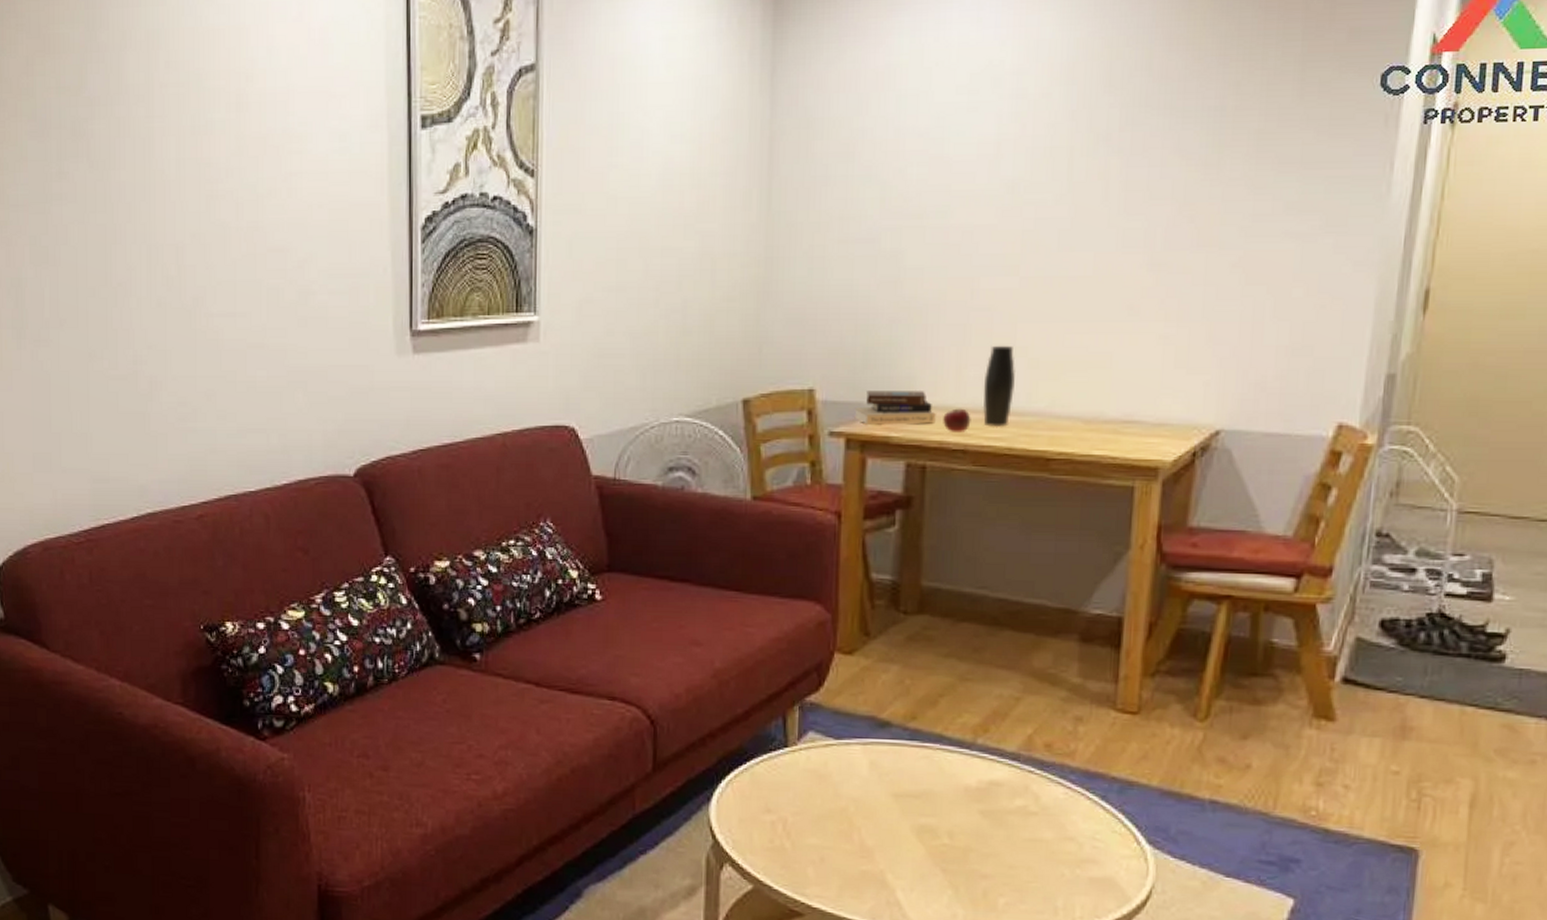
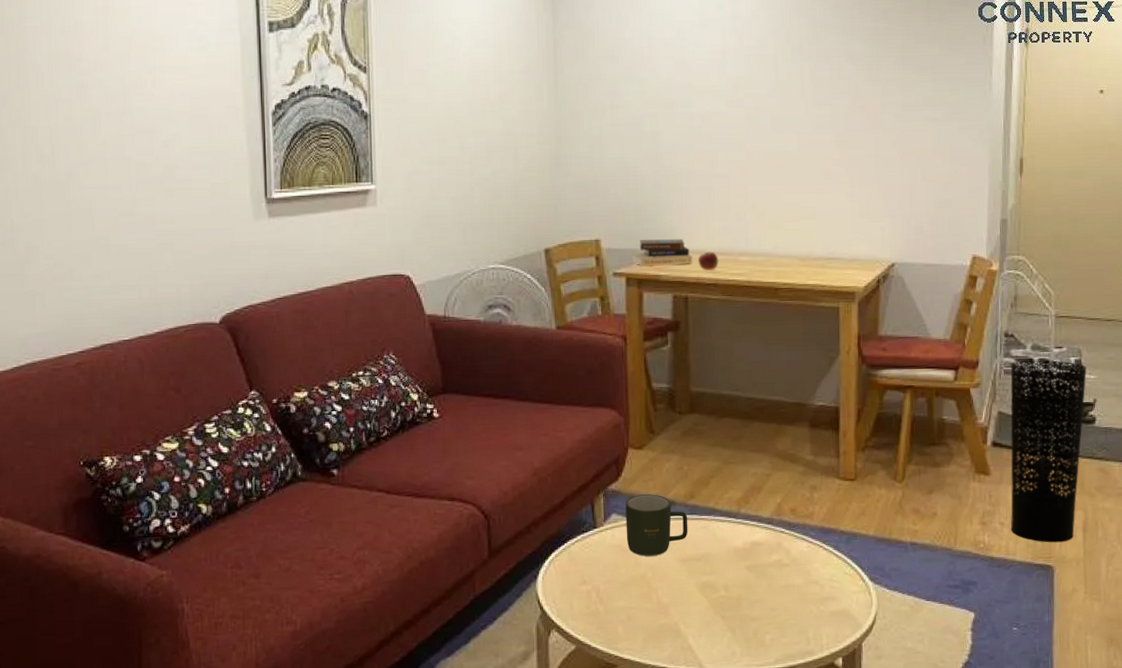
mug: none [825,711,906,787] -> present [625,494,688,556]
vase: present [982,345,1015,428] -> none [726,203,749,266]
umbrella stand: none [1359,570,1500,818] -> present [1010,360,1087,542]

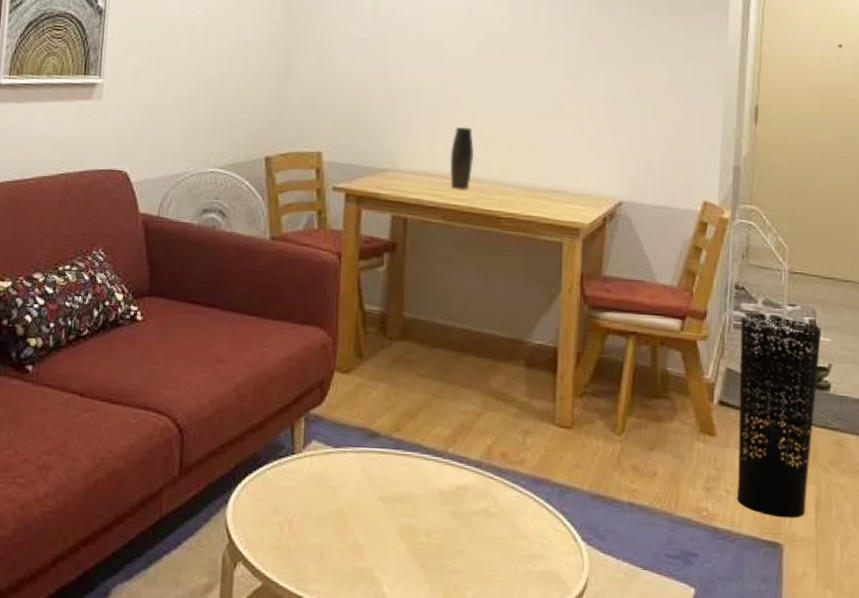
mug: present [625,494,688,556] -> none [325,422,392,491]
books: present [631,239,693,266] -> none [352,156,415,185]
fruit: present [698,251,719,271] -> none [420,174,441,194]
vase: none [726,203,749,266] -> present [449,126,474,191]

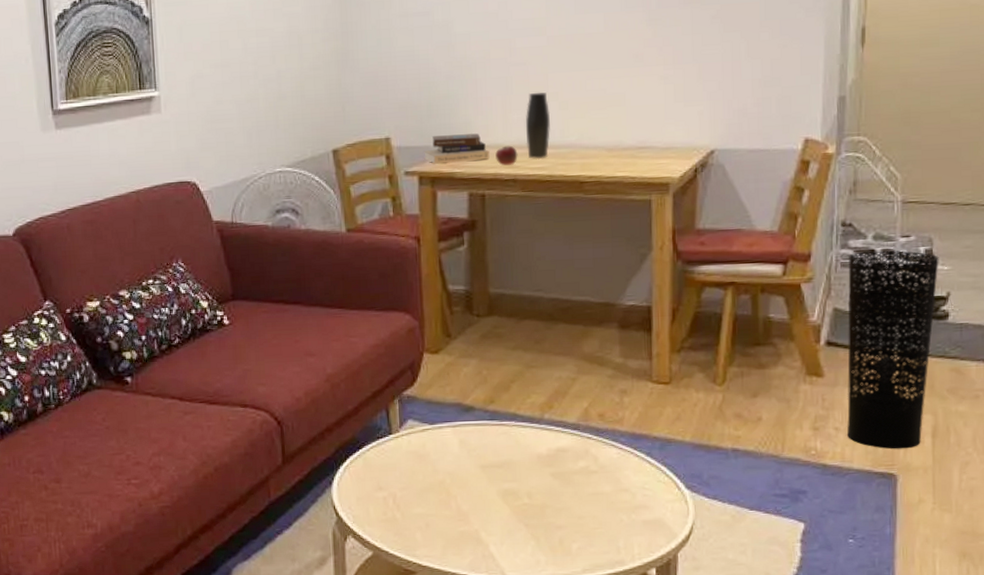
books: none [352,156,415,185] -> present [424,133,490,164]
fruit: none [420,174,441,194] -> present [495,145,518,166]

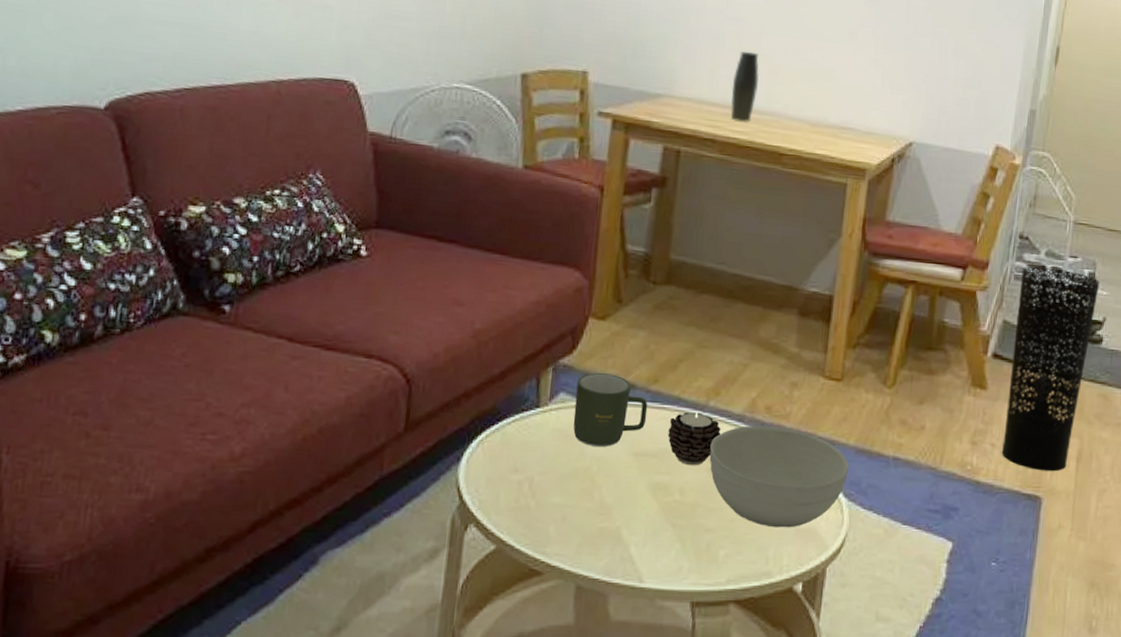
mug: none [421,399,488,463] -> present [573,373,648,447]
books: present [424,133,490,164] -> none [621,78,692,114]
fruit: present [495,145,518,166] -> none [697,102,721,125]
candle: none [509,424,558,473] -> present [668,411,721,466]
bowl: none [550,431,689,521] -> present [709,425,850,528]

